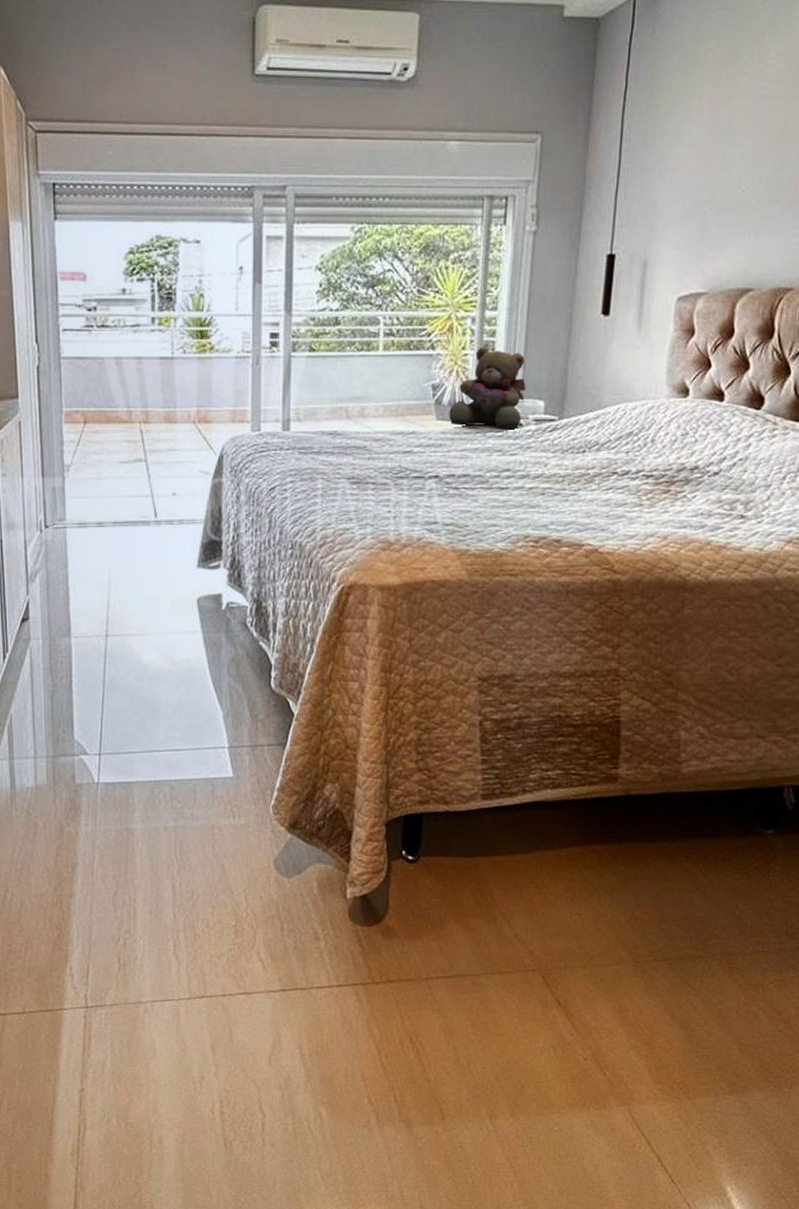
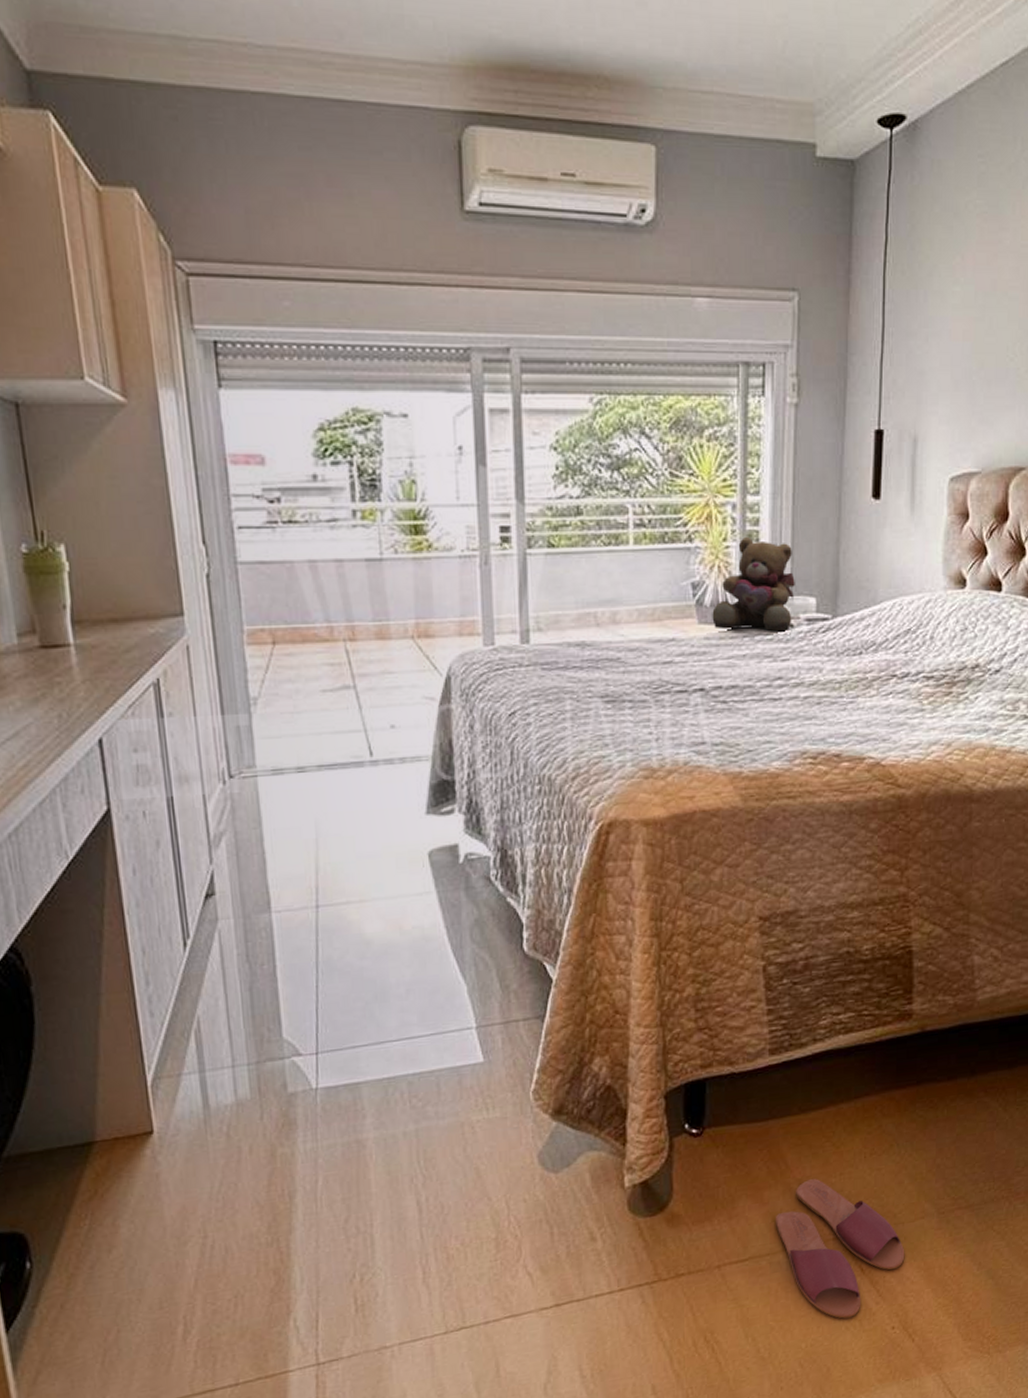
slippers: none [480,914,601,1043] -> present [776,1179,905,1319]

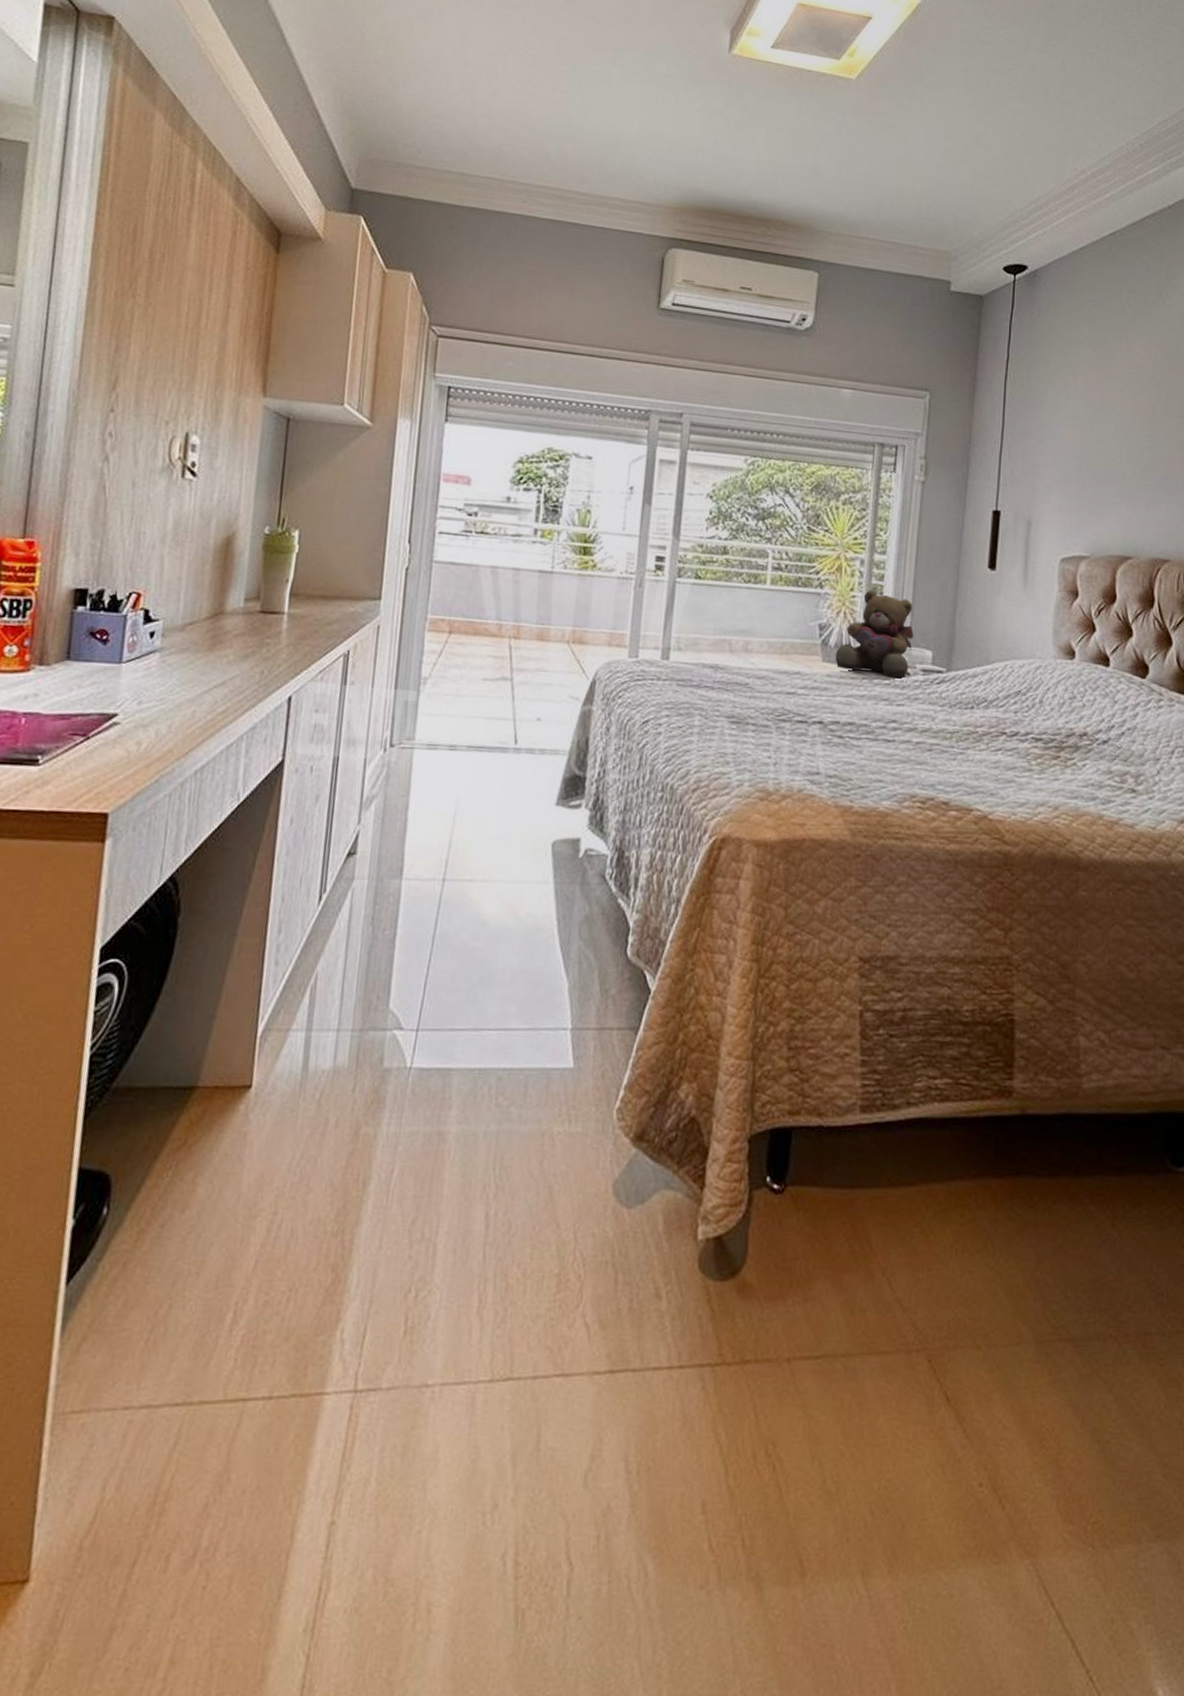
slippers: present [776,1179,905,1319] -> none [854,1270,997,1460]

